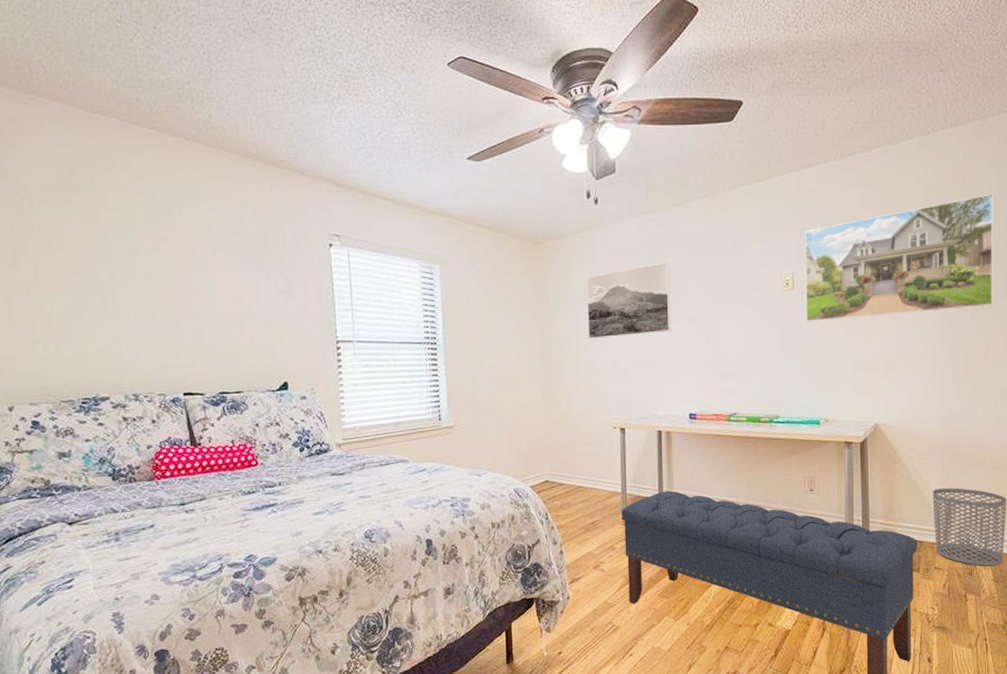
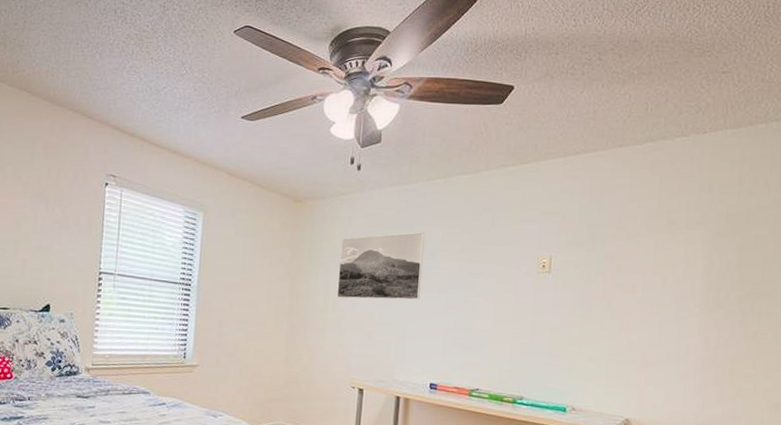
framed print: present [805,194,994,322] -> none [560,198,773,312]

